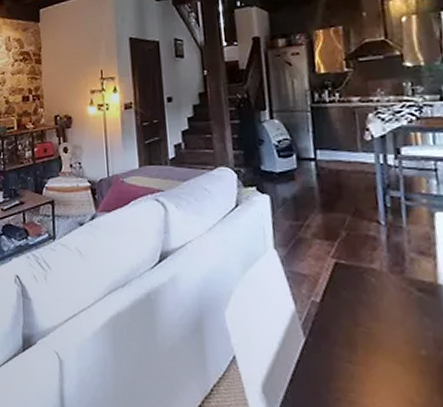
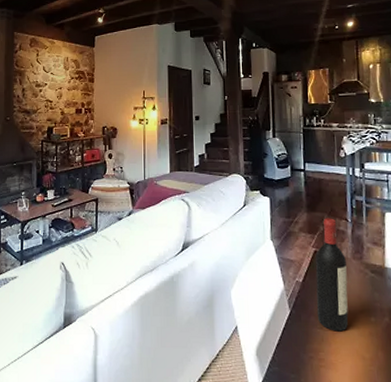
wine bottle: none [337,220,388,368] -> present [315,218,349,332]

